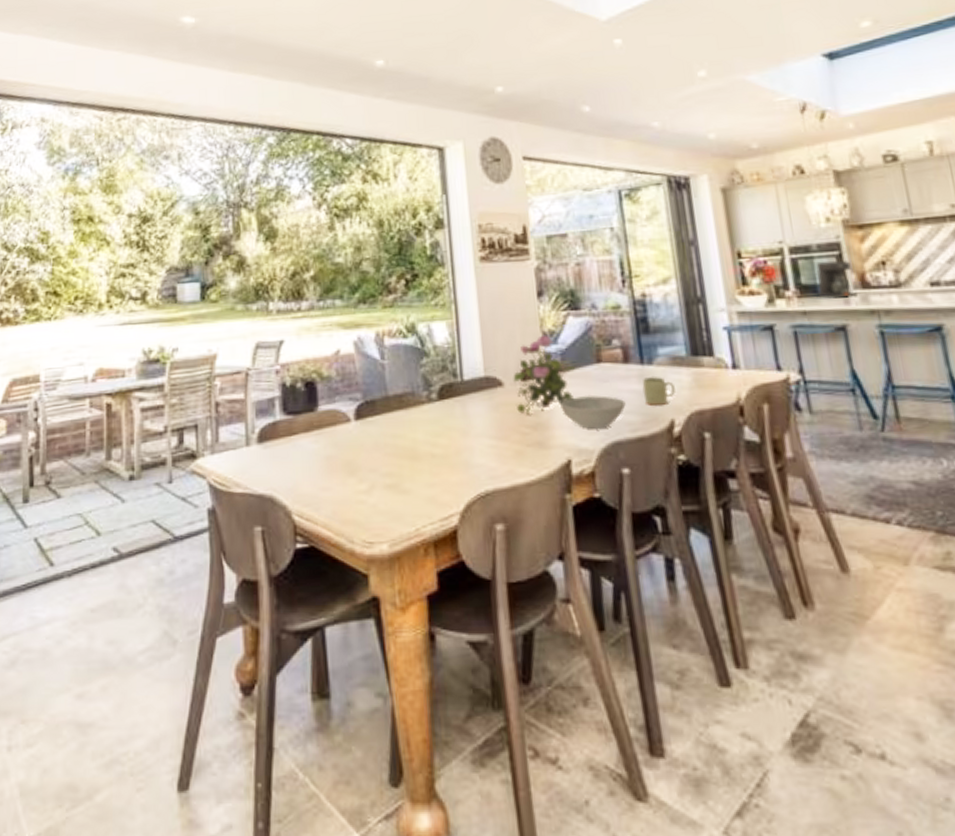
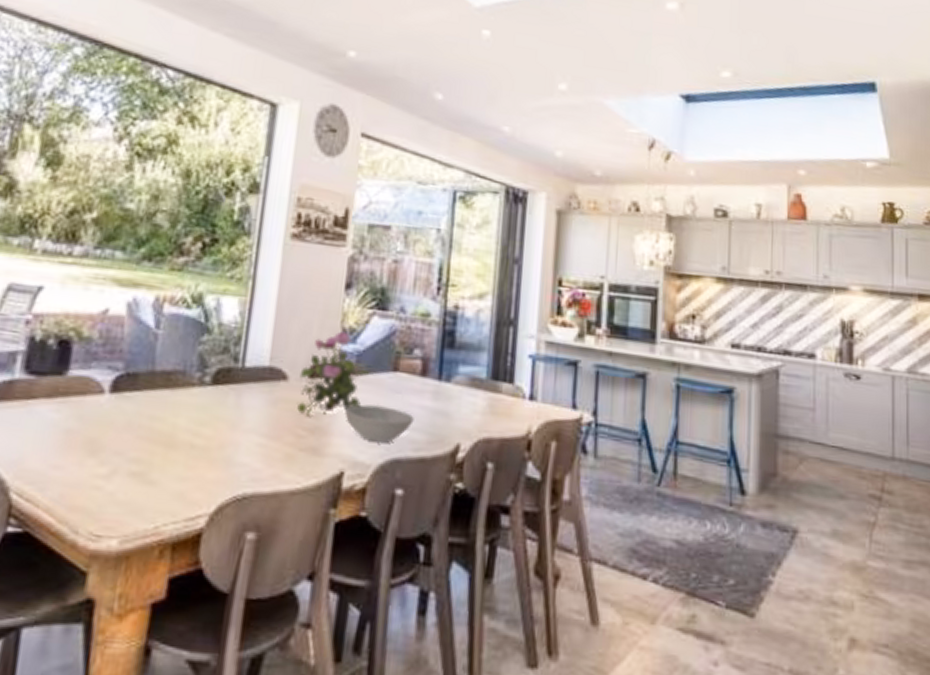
mug: present [642,376,675,405] -> none [434,394,468,427]
coffee maker: present [816,261,858,299] -> none [628,303,663,346]

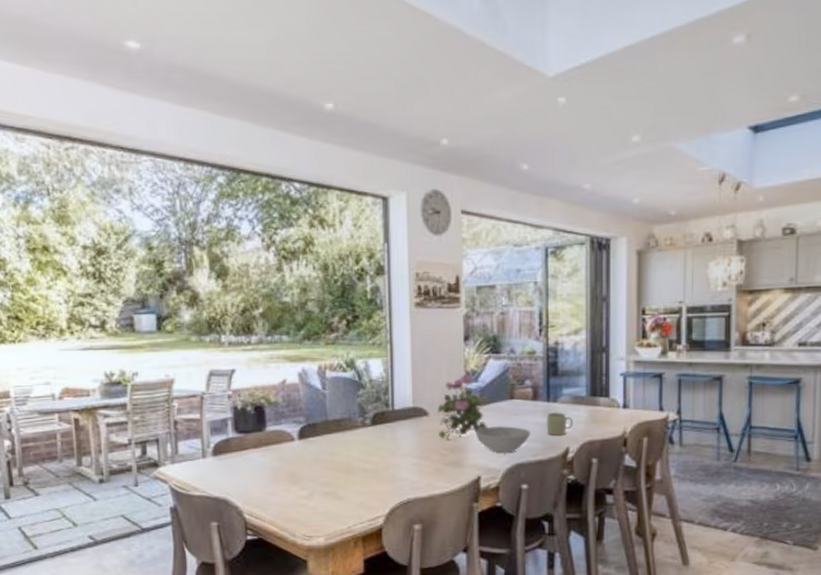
mug: none [434,394,468,427] -> present [546,411,573,435]

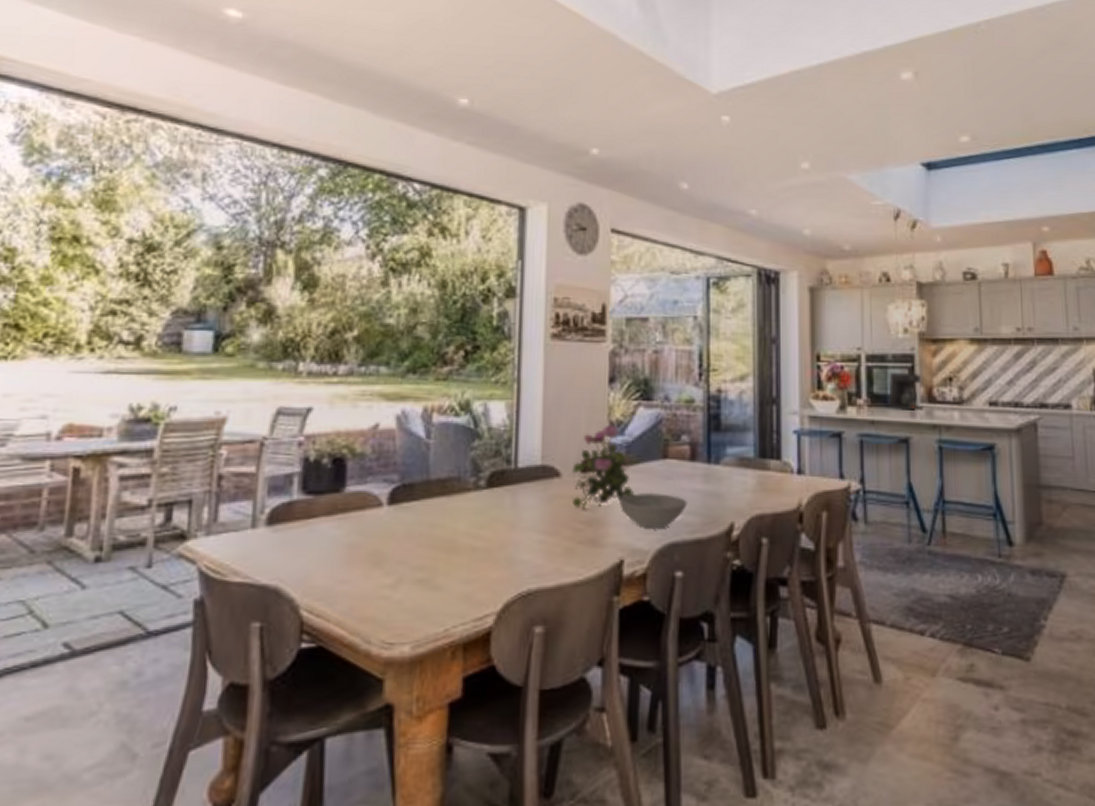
mug: present [546,411,573,435] -> none [706,476,739,507]
coffee maker: none [705,320,737,353] -> present [888,372,923,410]

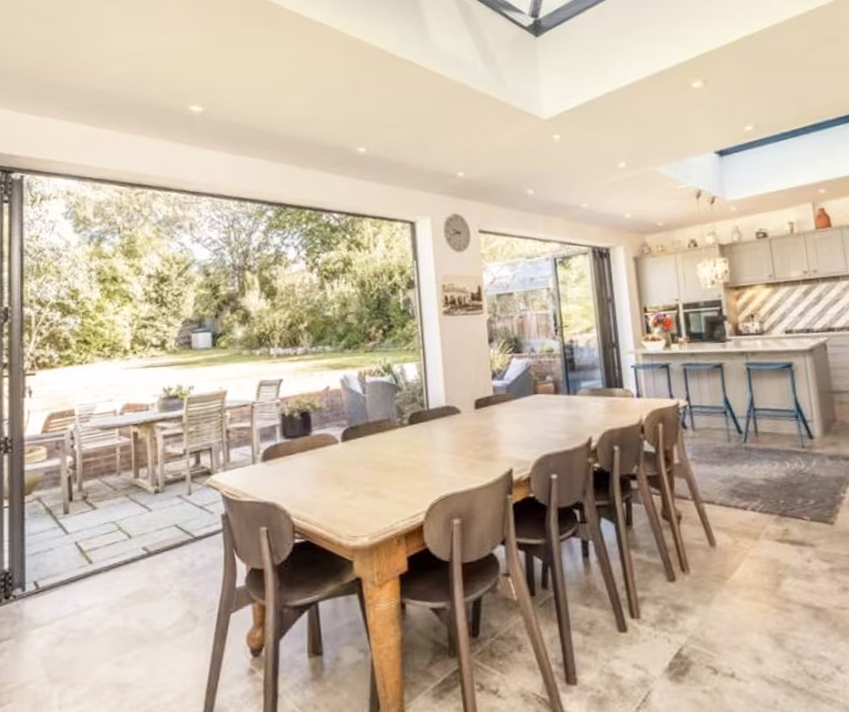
flower bouquet: present [572,424,639,510] -> none [468,373,517,435]
bowl: present [619,493,687,528] -> none [505,419,556,445]

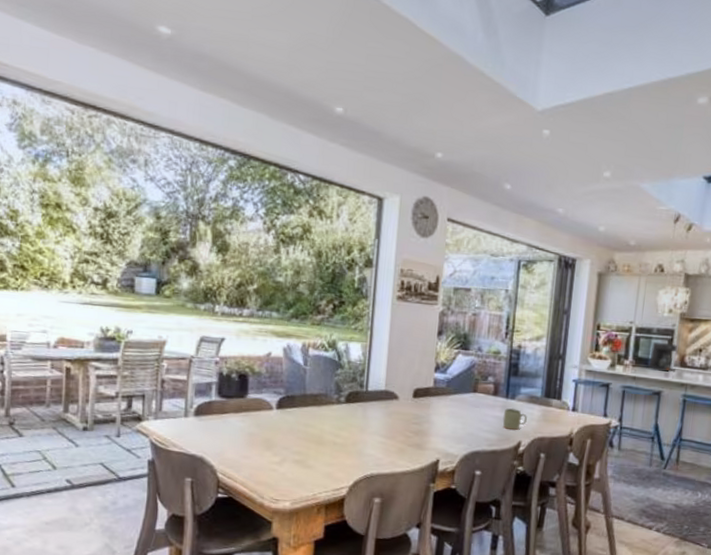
mug: none [568,403,593,426] -> present [502,408,527,430]

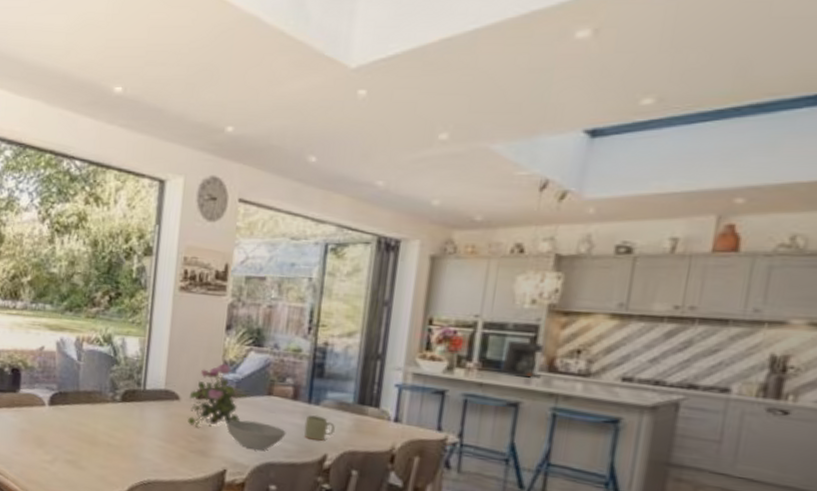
flower bouquet: none [406,365,456,423] -> present [188,363,247,427]
bowl: none [439,415,489,441] -> present [226,420,286,450]

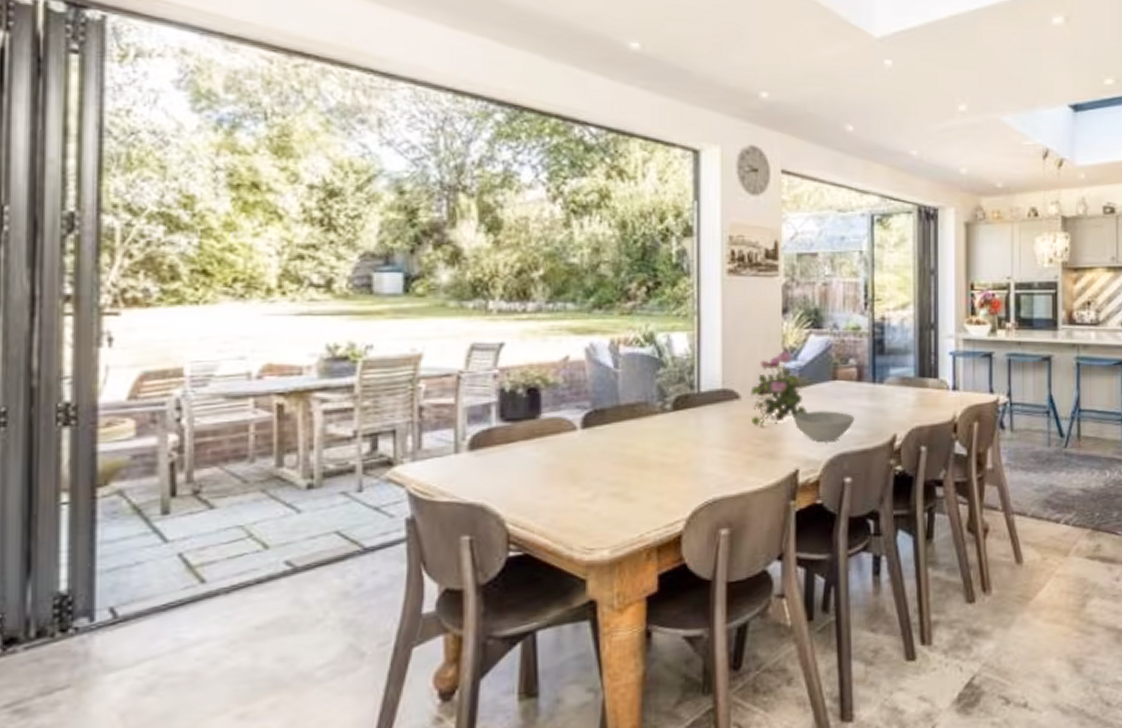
mug: present [304,415,335,441] -> none [872,394,900,421]
coffee maker: present [501,340,544,379] -> none [1034,298,1064,332]

